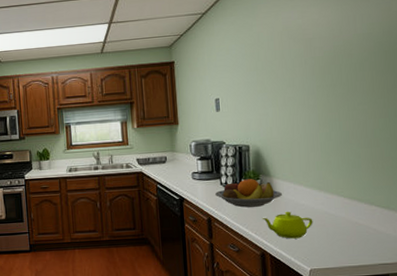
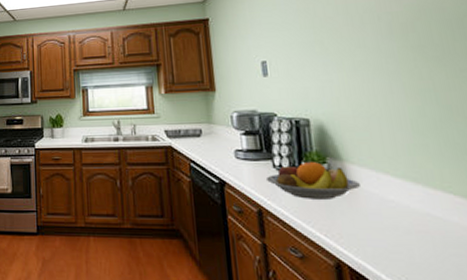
teapot: present [262,212,313,239] -> none [333,209,410,248]

